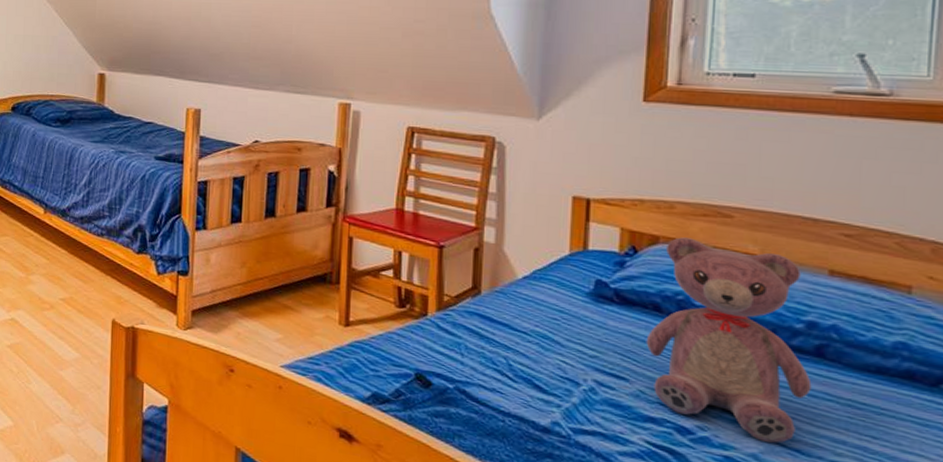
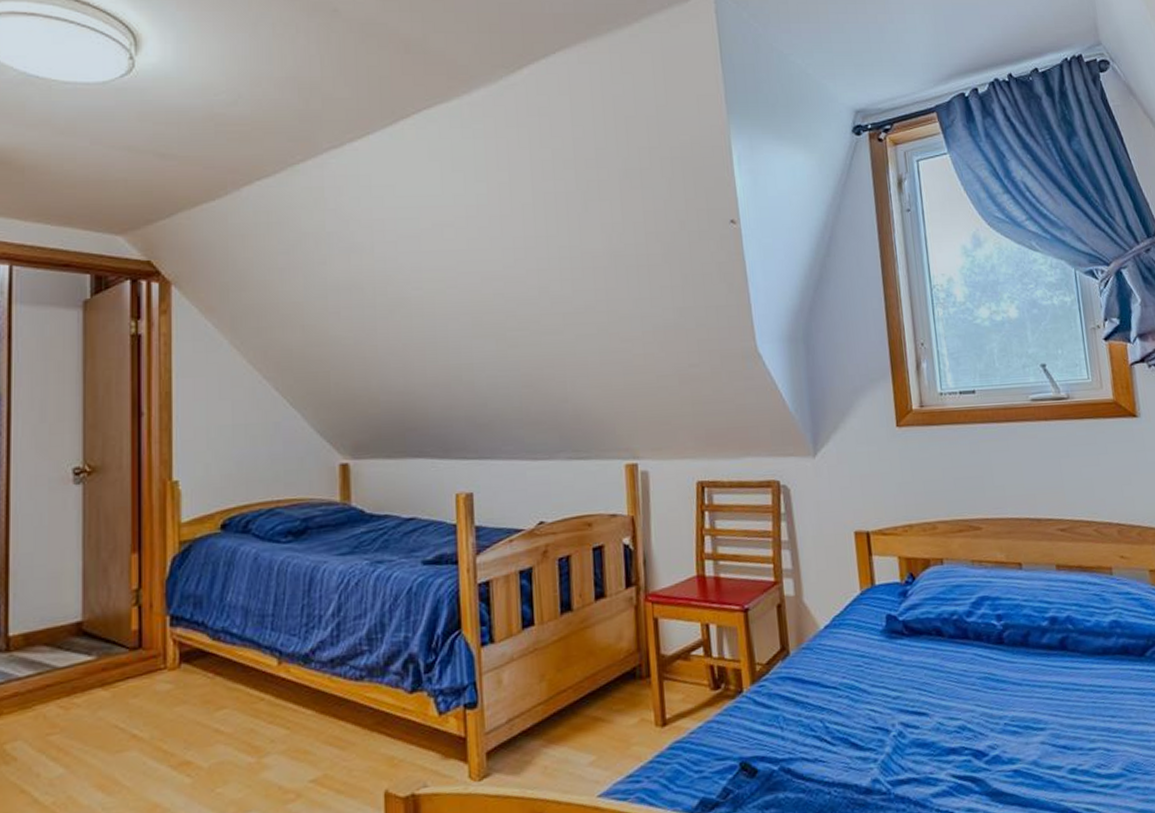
teddy bear: present [646,237,812,443] -> none [935,555,1064,746]

